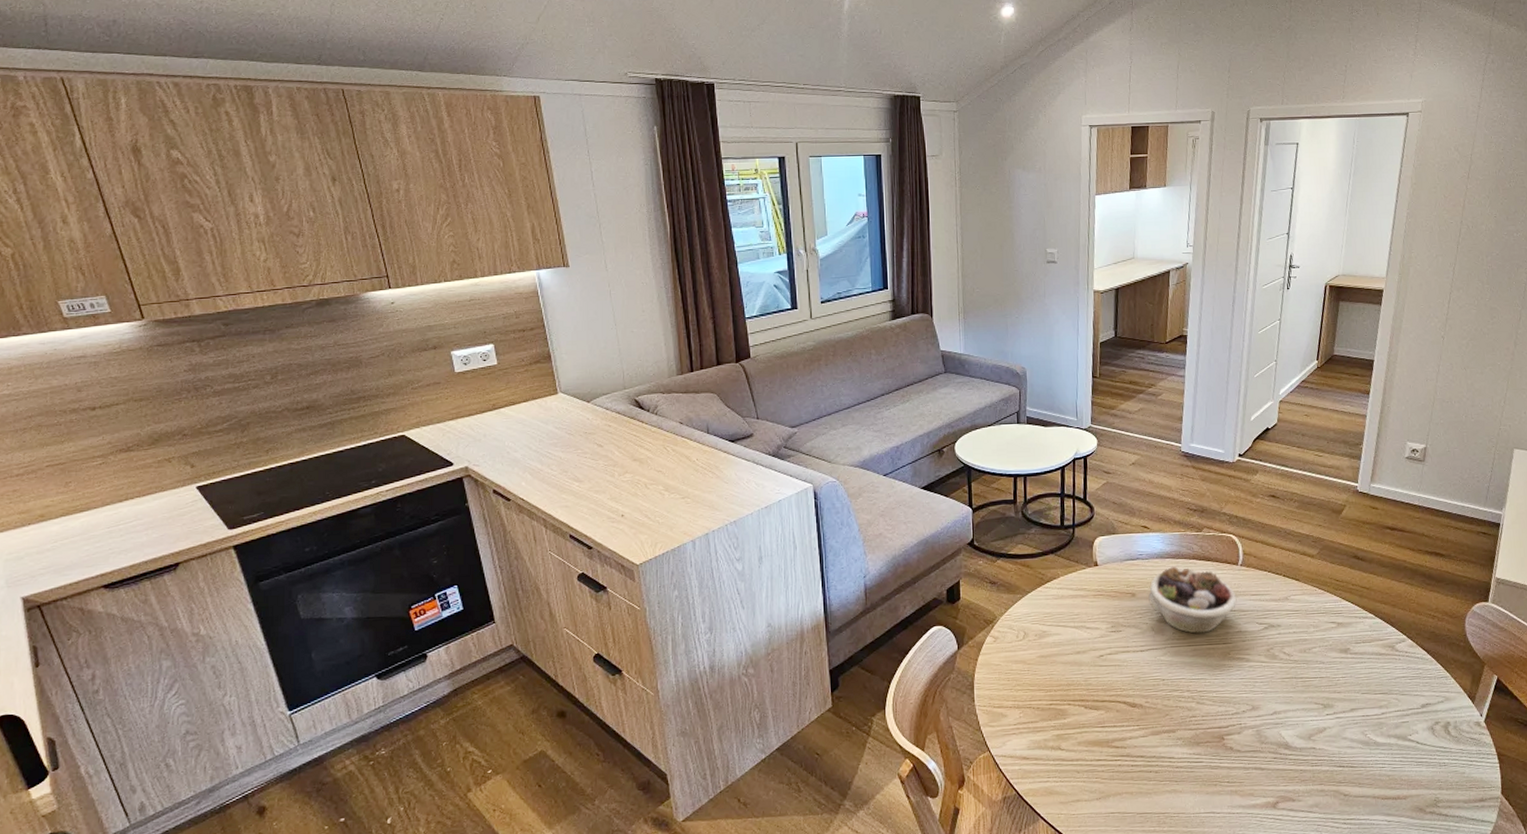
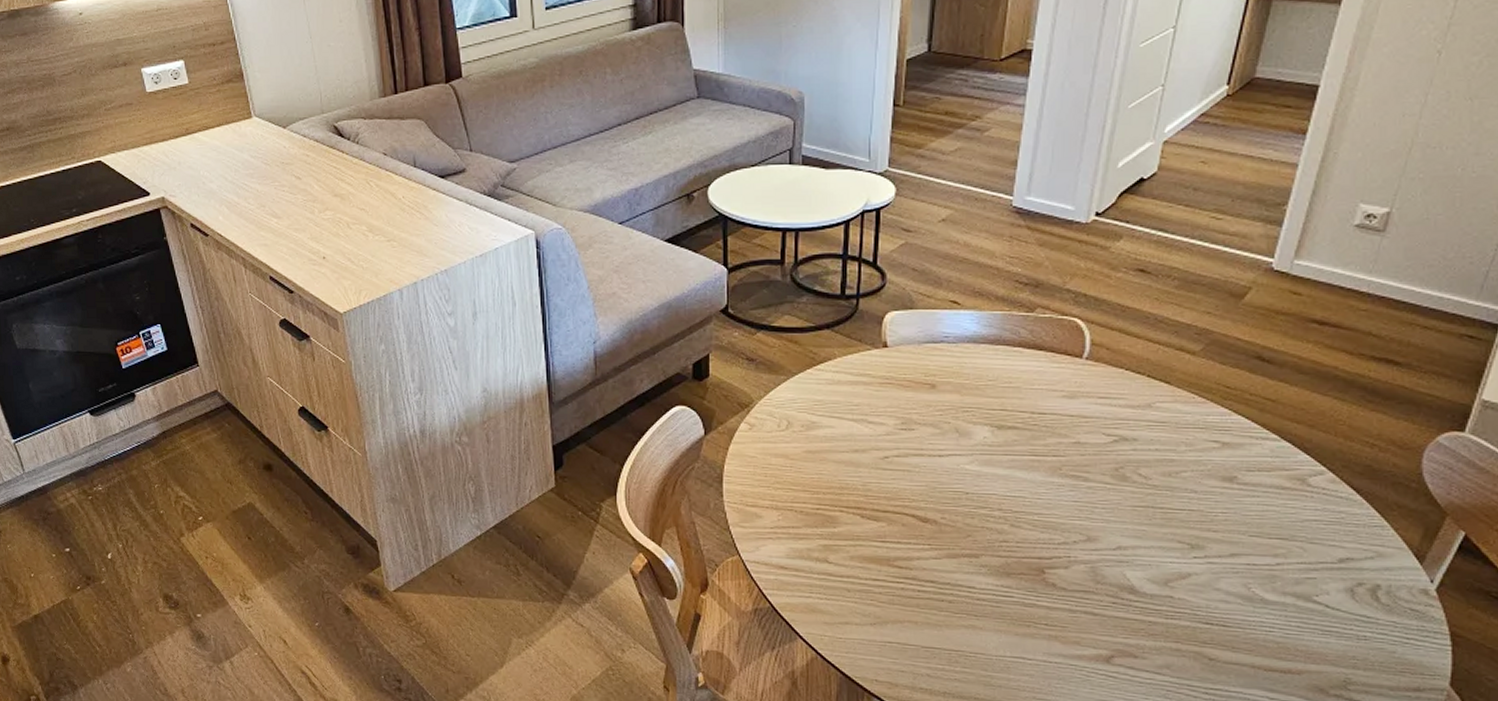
succulent planter: present [1148,567,1237,634] -> none [954,355,1077,441]

